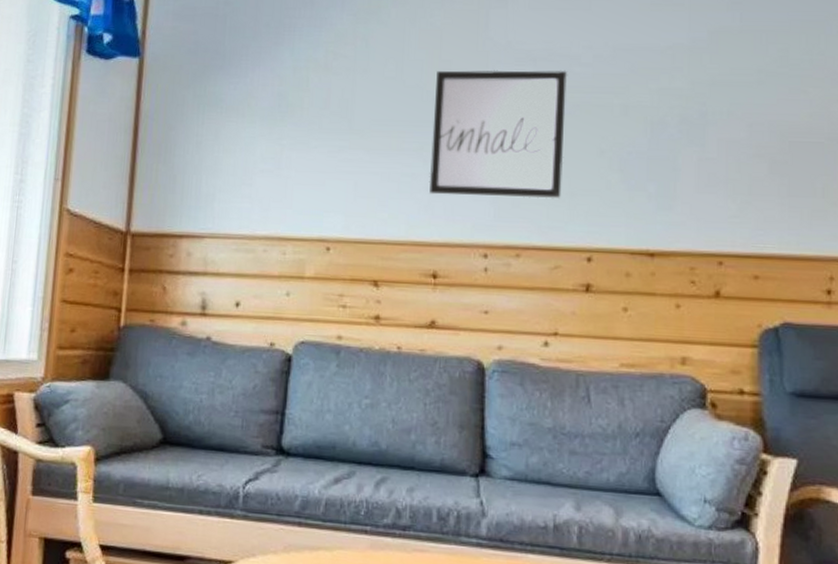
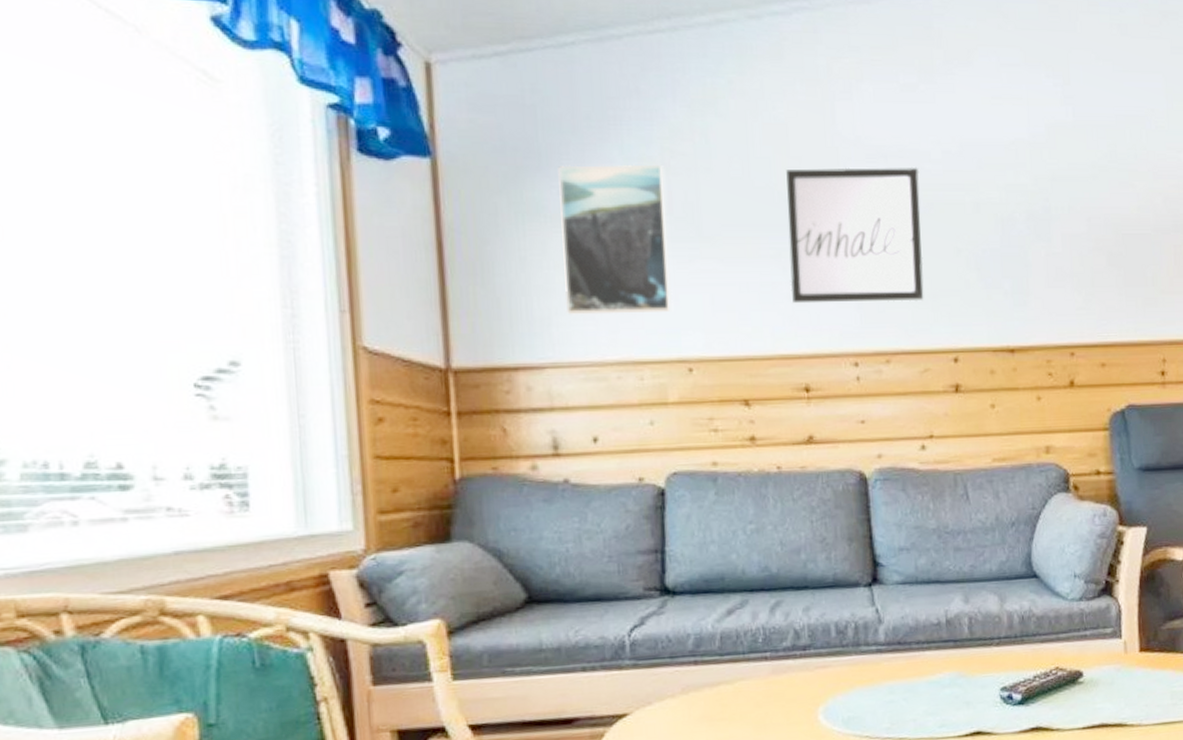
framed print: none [227,65,327,195] -> present [558,164,674,315]

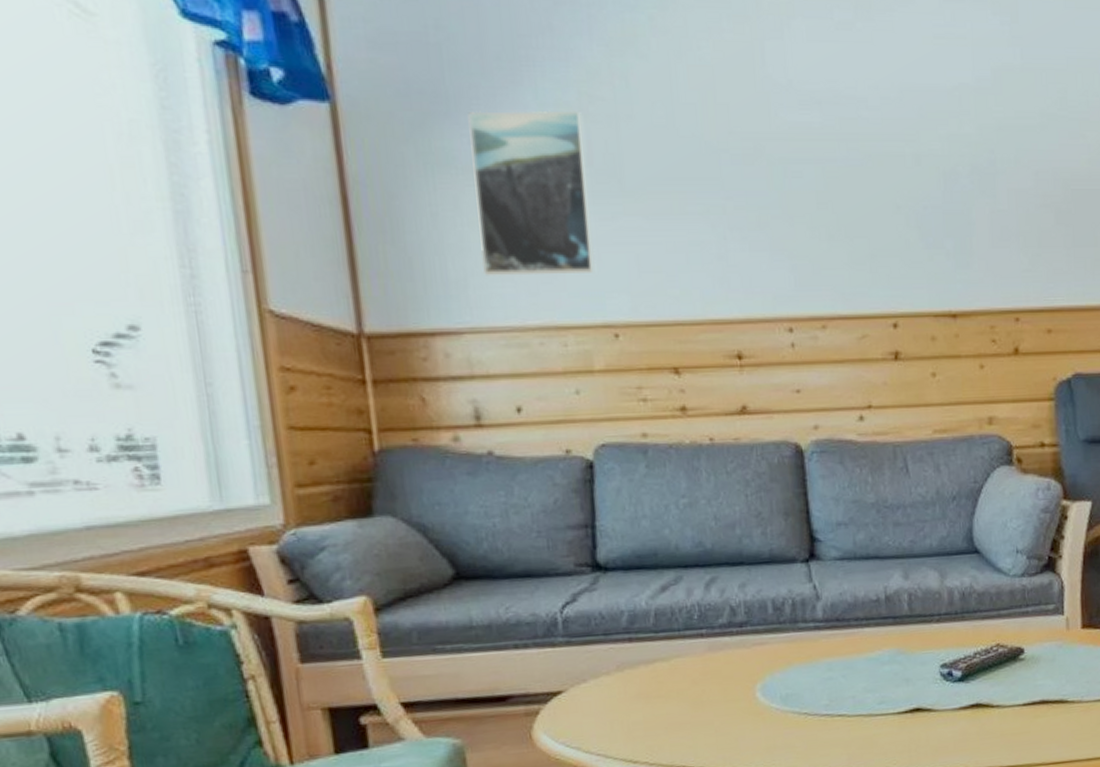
wall art: present [786,167,924,304] -> none [713,114,862,265]

